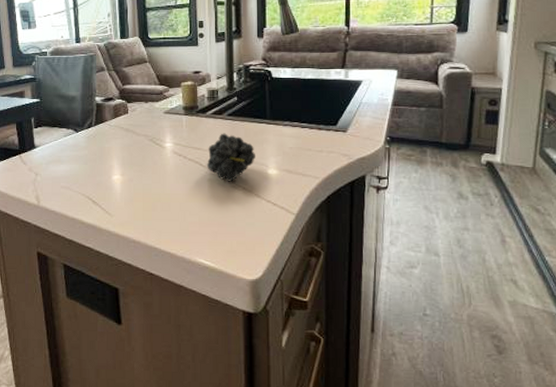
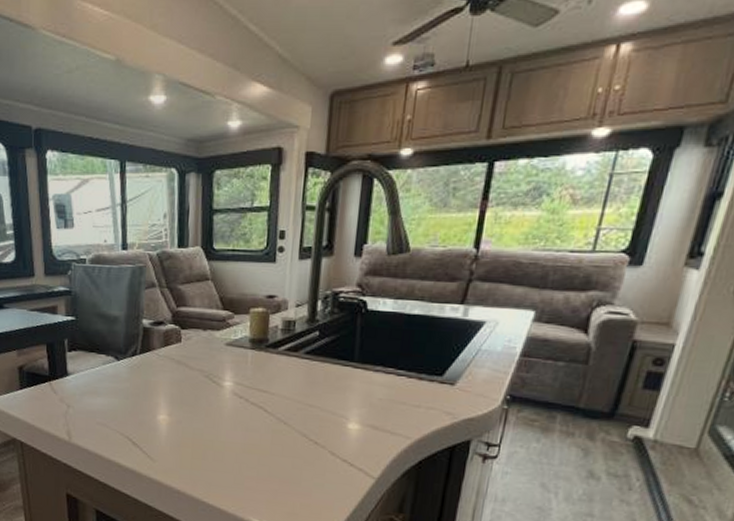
fruit: present [207,133,255,182] -> none [273,374,335,434]

